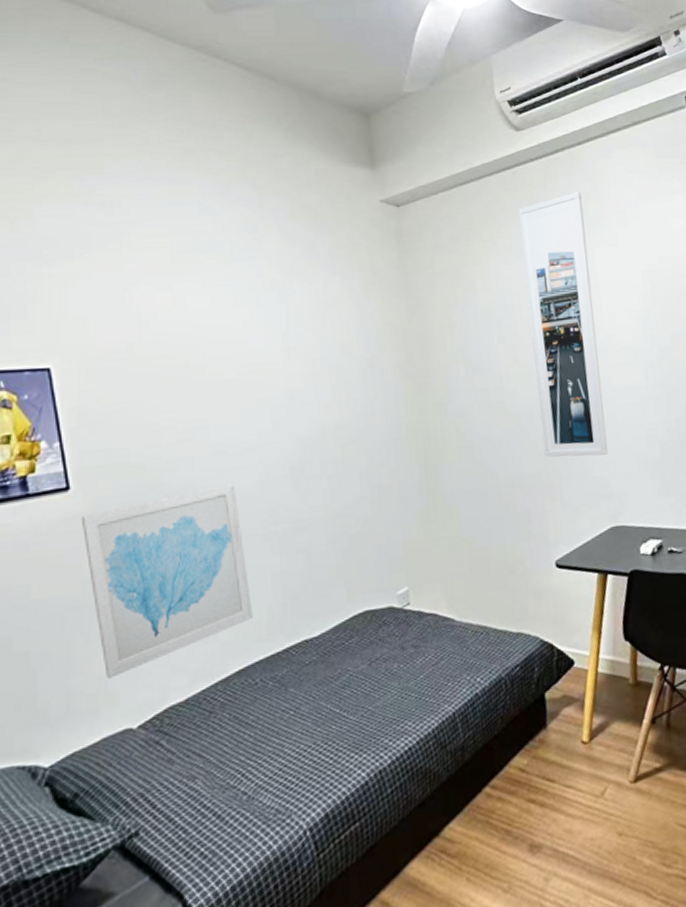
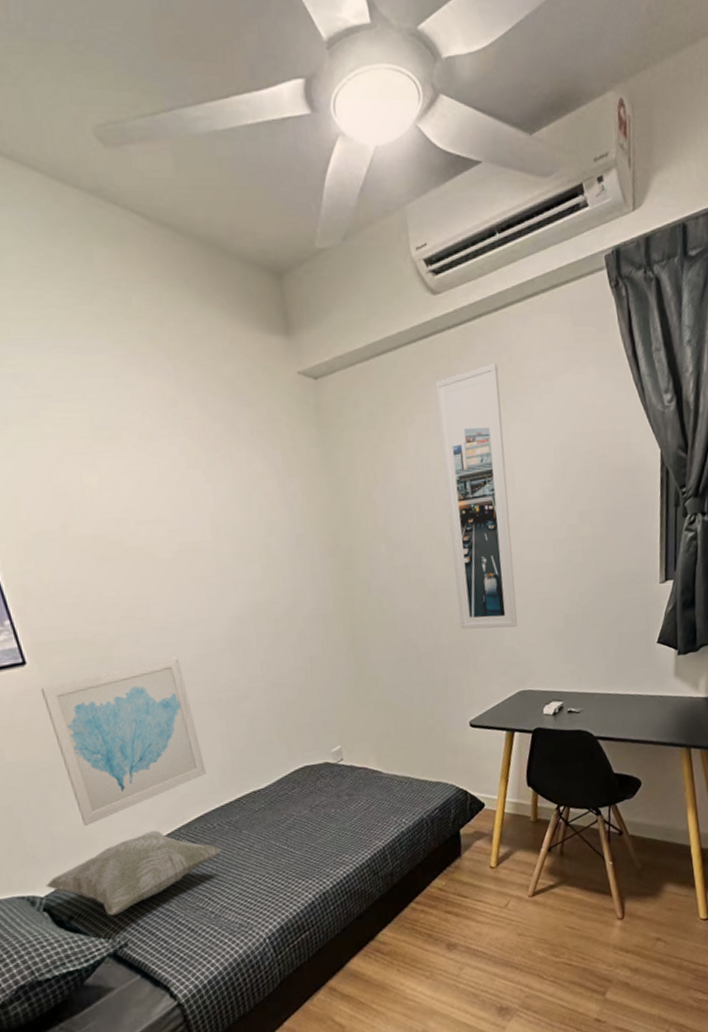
decorative pillow: none [52,685,263,795] -> present [45,830,223,916]

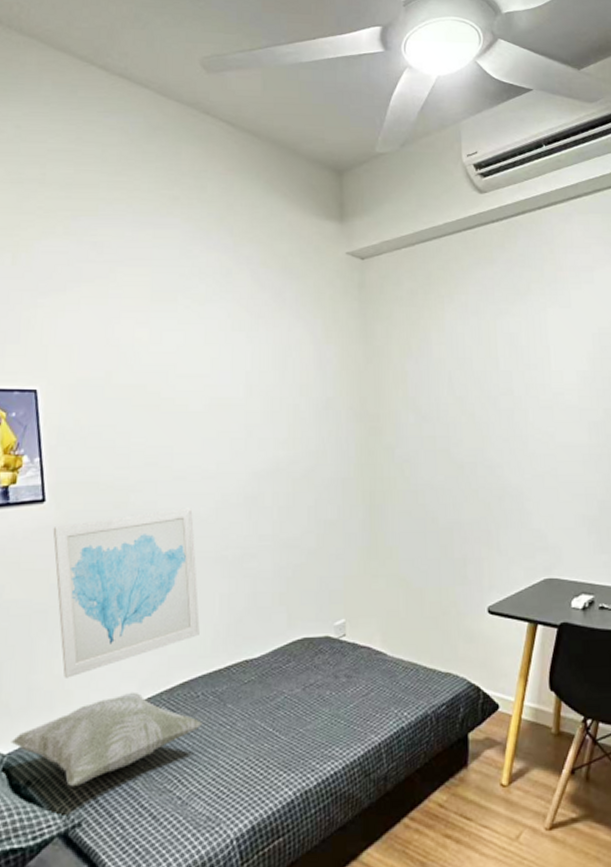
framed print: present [435,363,518,630] -> none [476,254,547,509]

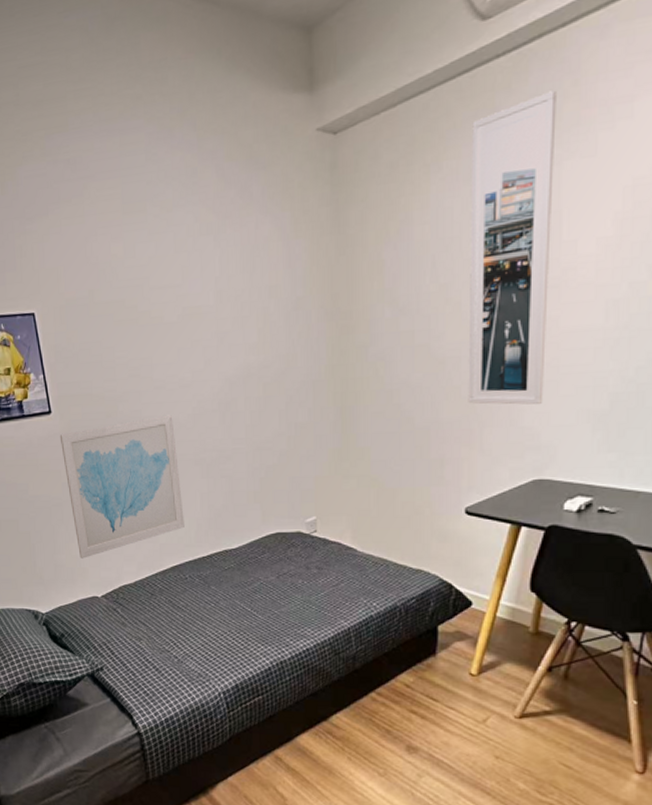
decorative pillow: present [11,692,202,787] -> none [47,572,191,641]
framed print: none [476,254,547,509] -> present [468,90,557,405]

